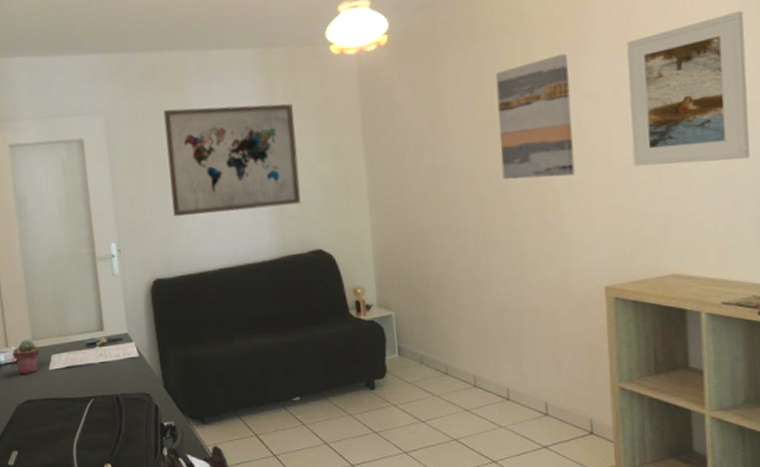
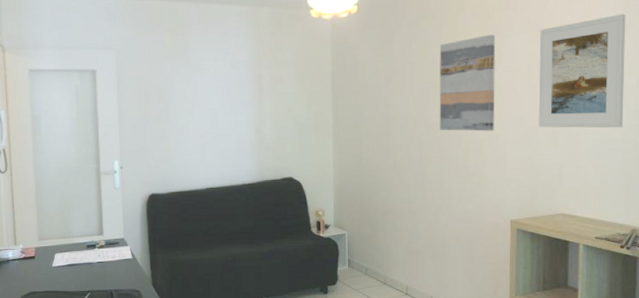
potted succulent: present [13,339,40,375] -> none [21,239,45,270]
wall art: present [164,103,301,217] -> none [168,50,278,142]

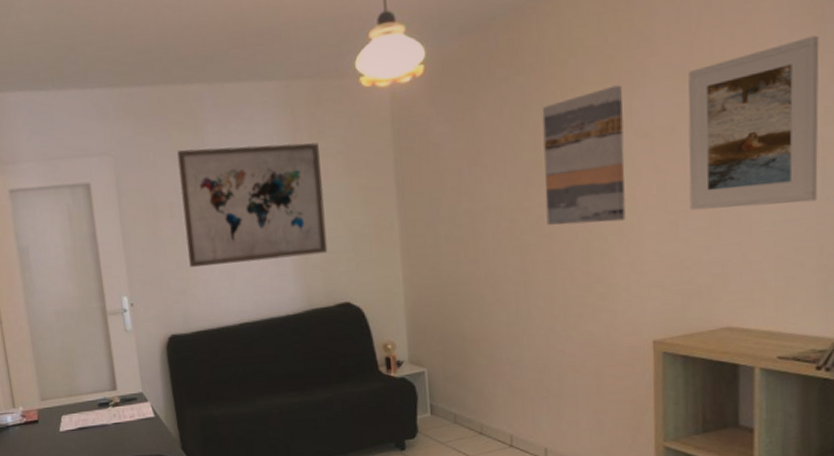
wall art: none [168,50,278,142] -> present [177,142,328,268]

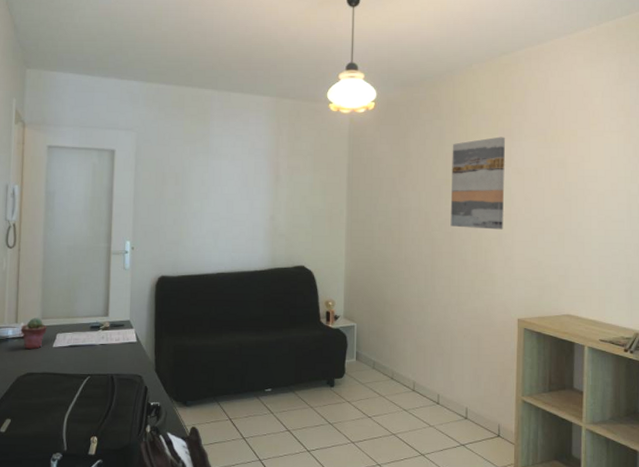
potted succulent: none [21,399,50,437] -> present [21,317,47,350]
wall art: present [177,142,328,268] -> none [184,135,294,227]
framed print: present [688,35,820,211] -> none [546,124,628,233]

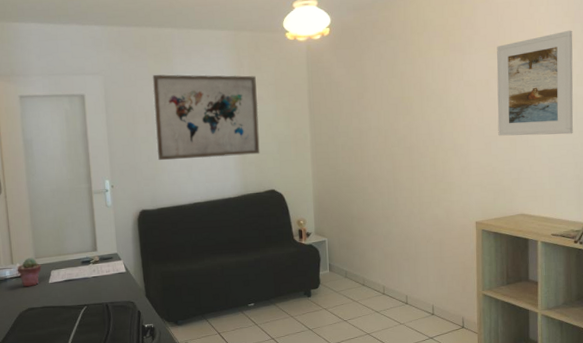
wall art: none [184,135,294,227] -> present [153,74,260,161]
wall art: present [450,137,506,230] -> none [406,51,459,142]
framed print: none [546,124,628,233] -> present [496,30,574,136]

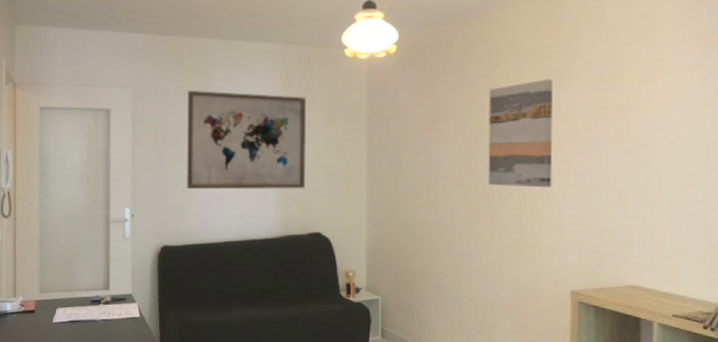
potted succulent: present [18,257,42,287] -> none [20,291,46,325]
wall art: none [406,51,459,142] -> present [488,79,554,188]
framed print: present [496,30,574,136] -> none [603,58,706,188]

